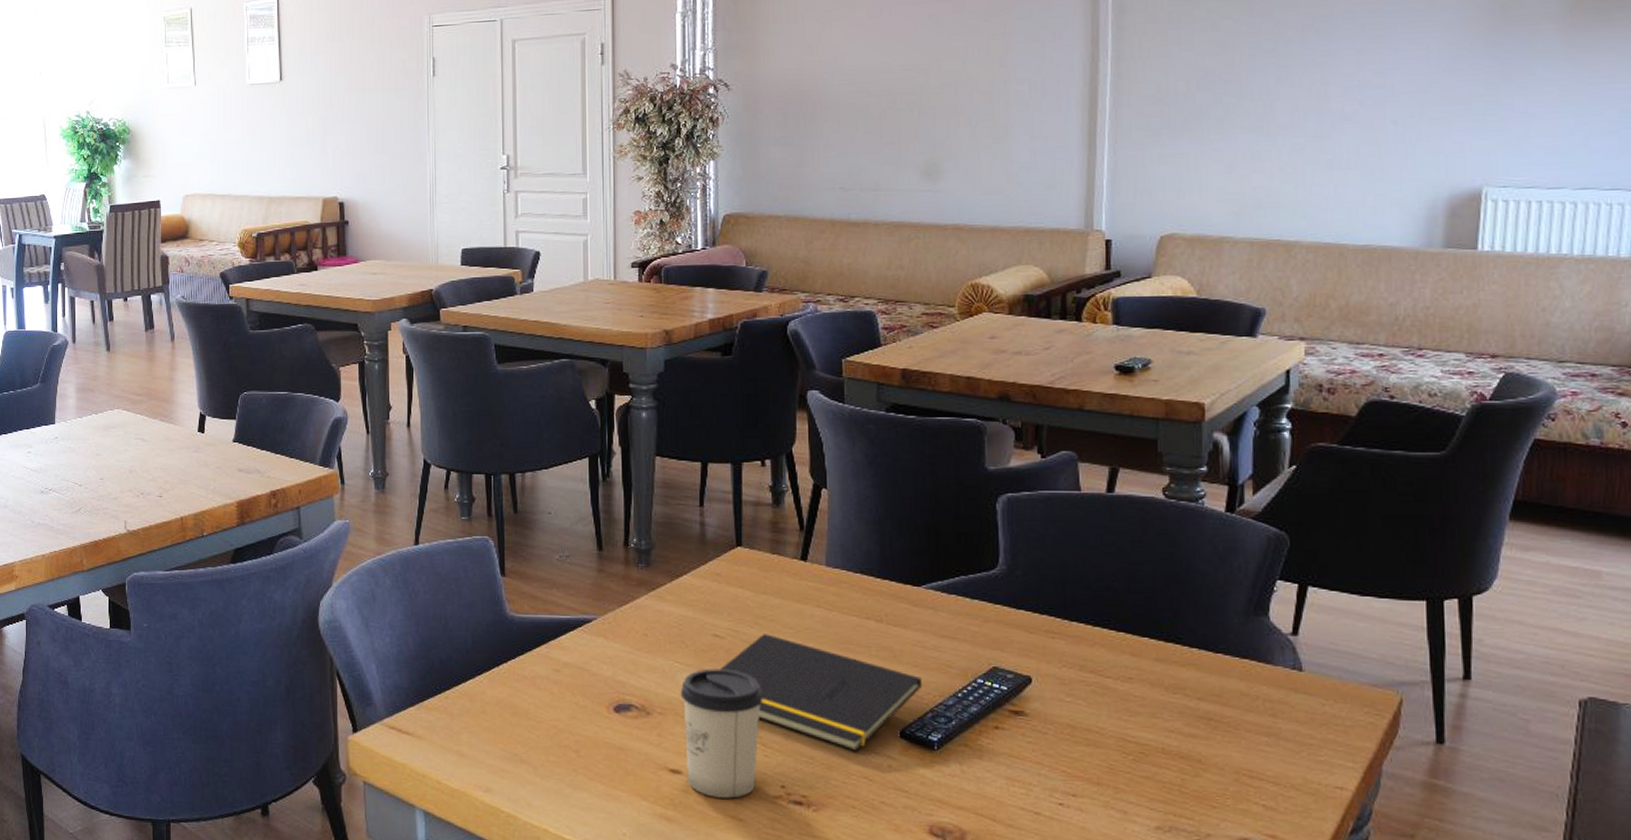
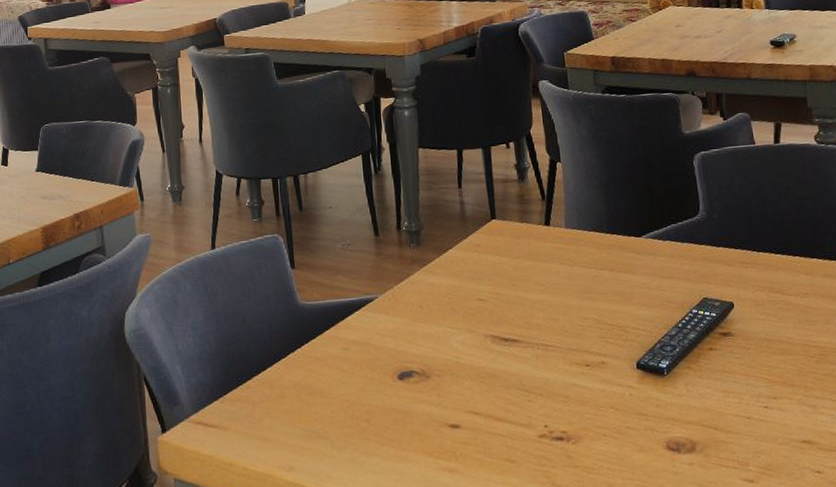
cup: present [680,668,763,799] -> none [453,328,524,445]
notepad: present [720,634,922,751] -> none [485,293,650,386]

